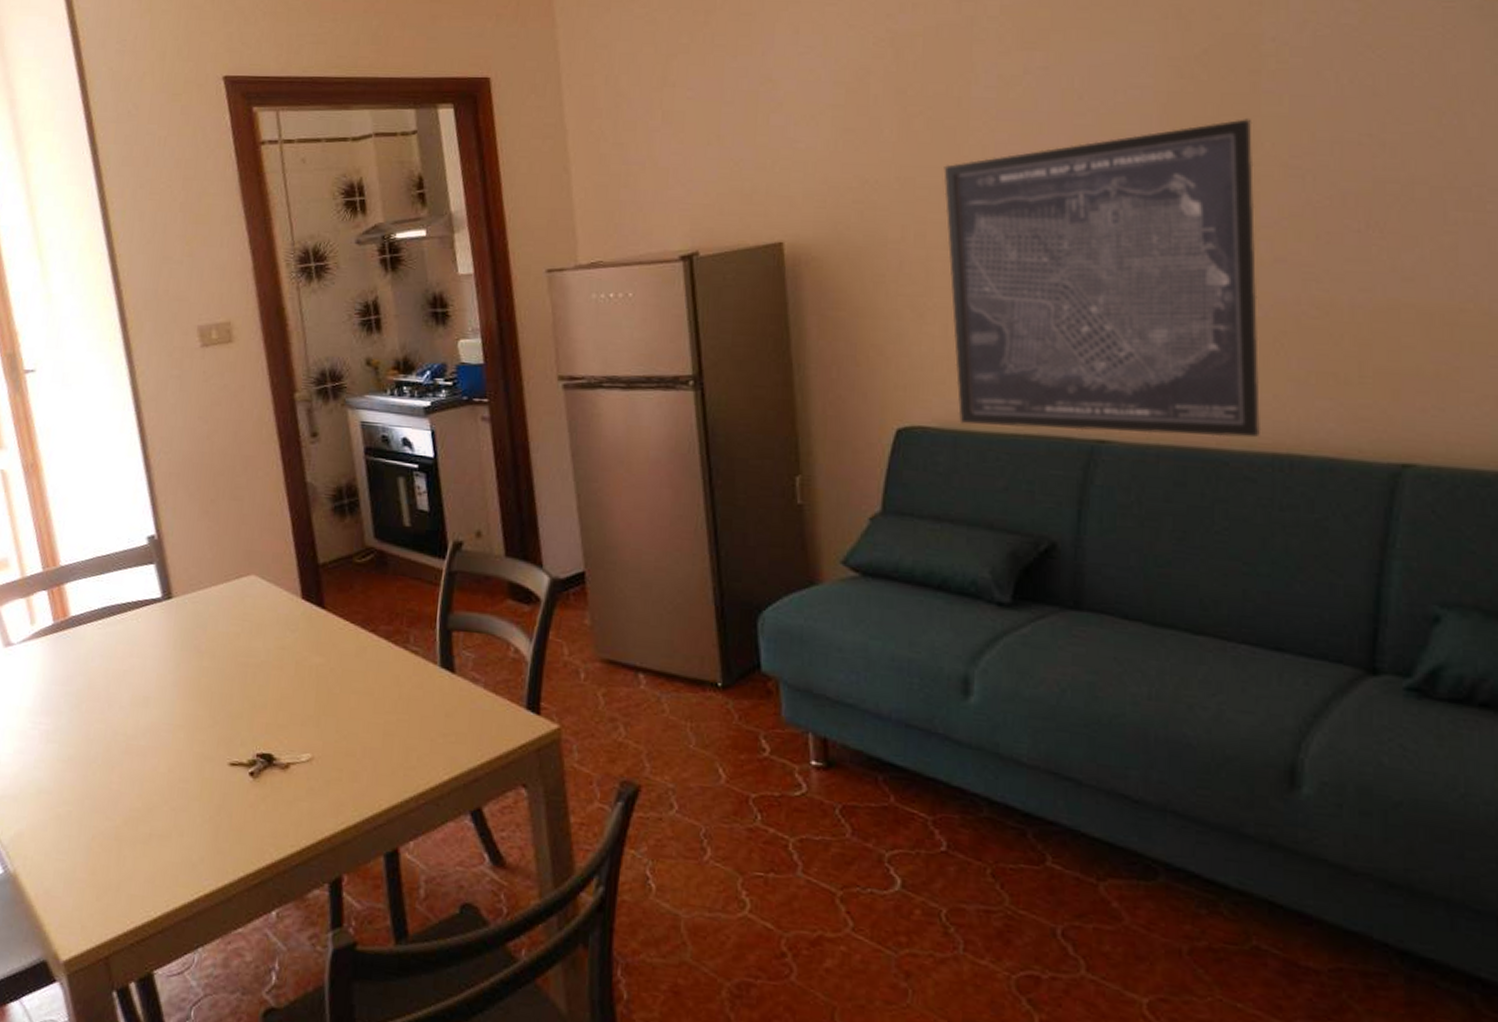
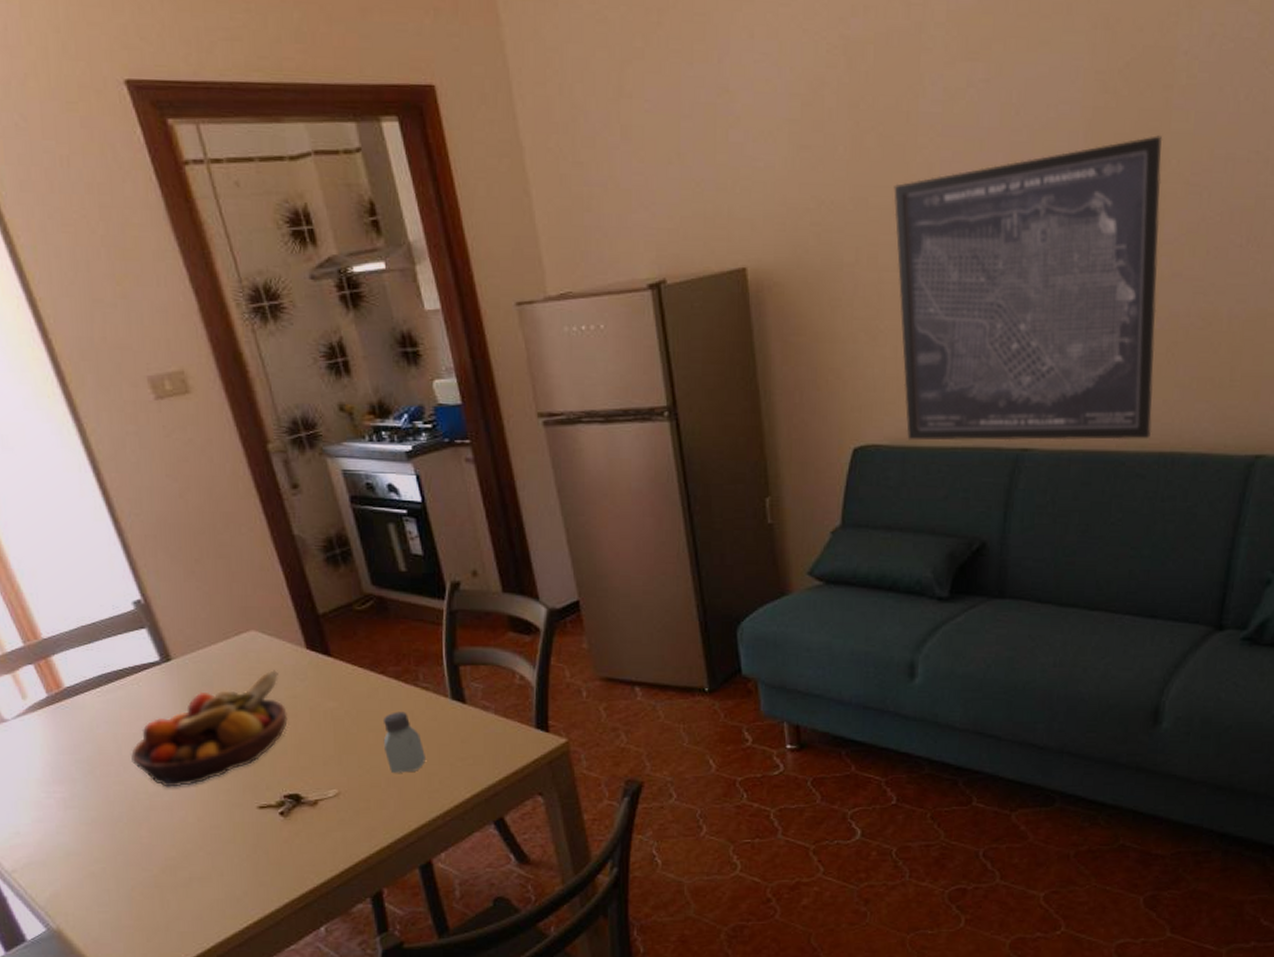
fruit bowl: none [117,617,274,733] -> present [131,670,288,787]
saltshaker: none [364,674,406,744] -> present [382,711,425,773]

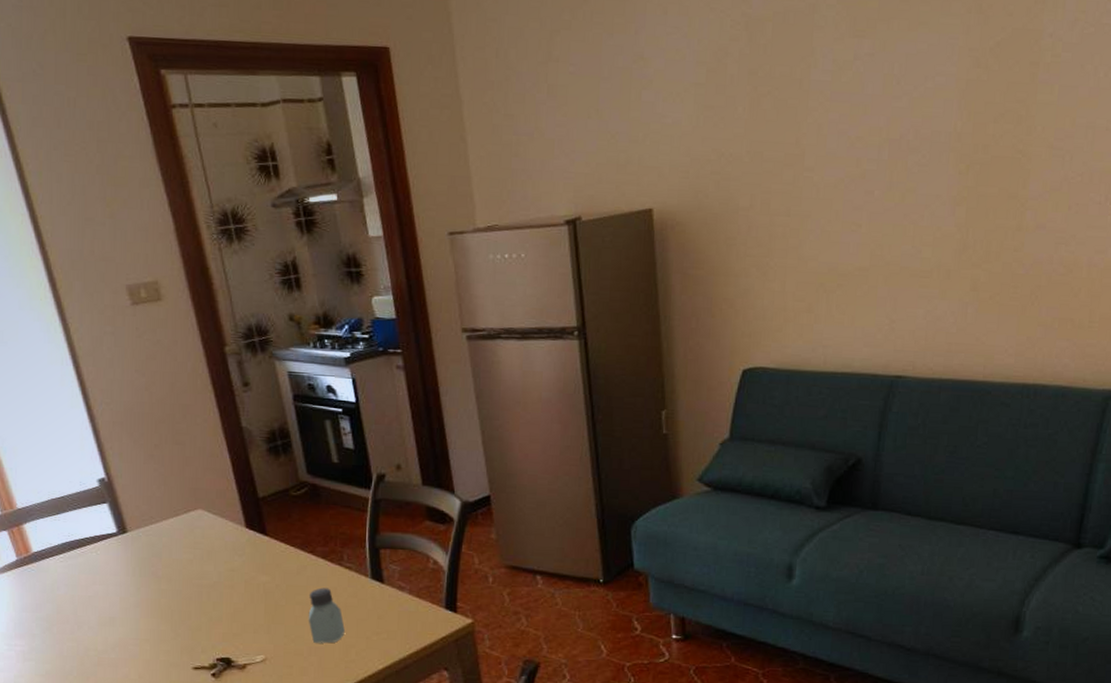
fruit bowl: present [131,670,288,787] -> none [85,545,225,647]
wall art: present [894,135,1163,441] -> none [786,105,1029,372]

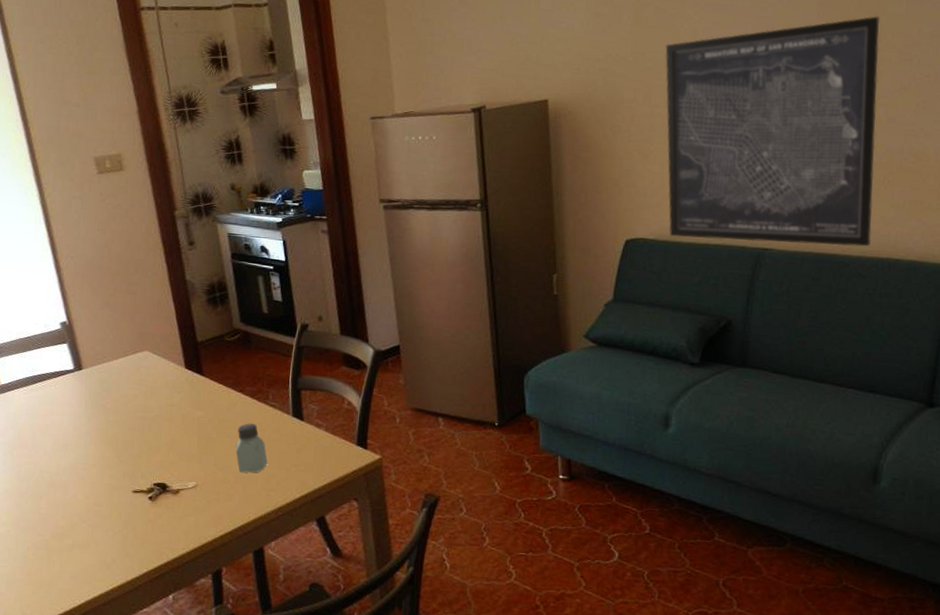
wall art: none [786,105,1029,372] -> present [665,16,880,247]

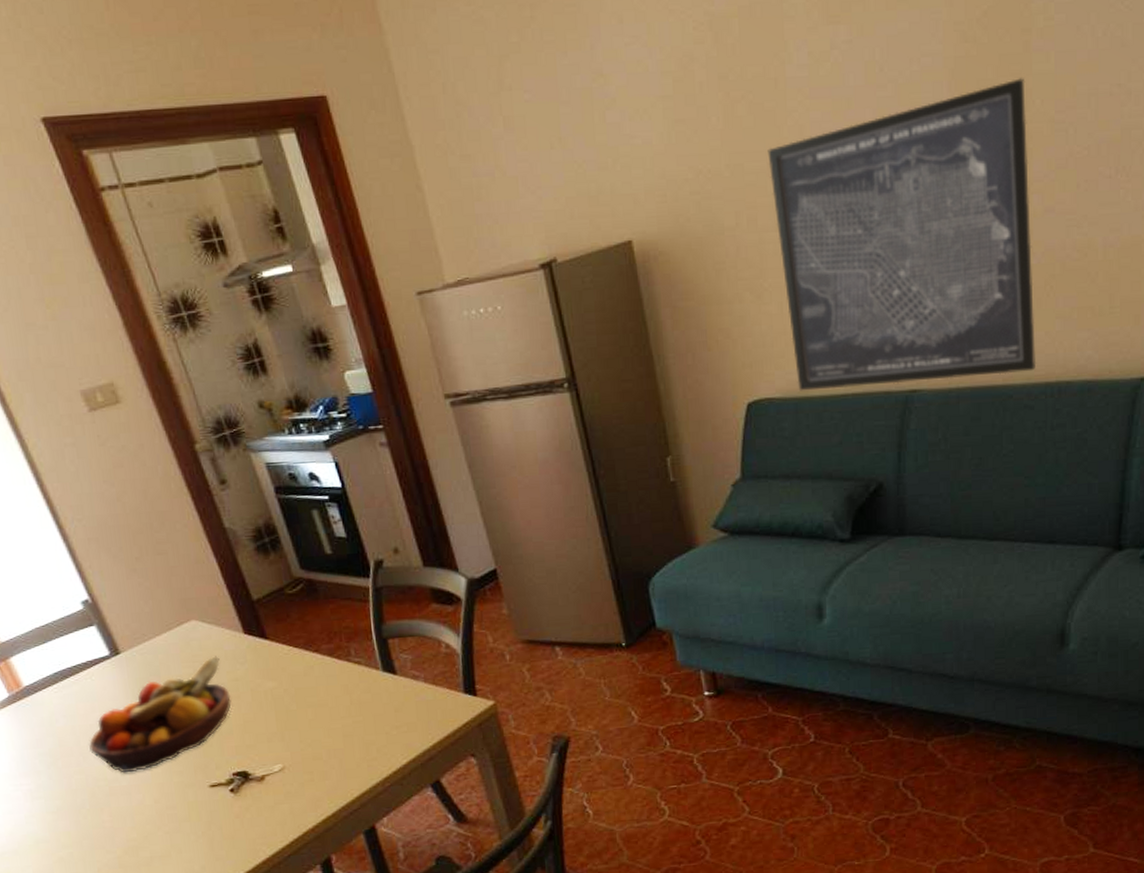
fruit bowl: none [42,383,165,470] -> present [88,656,231,773]
saltshaker: present [235,423,268,473] -> none [319,686,362,745]

